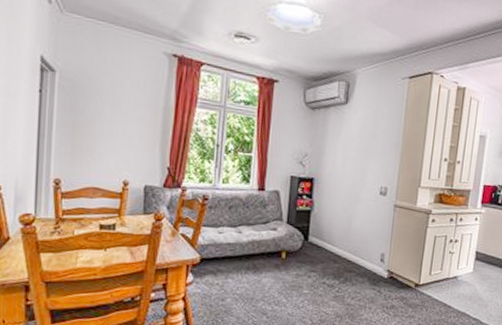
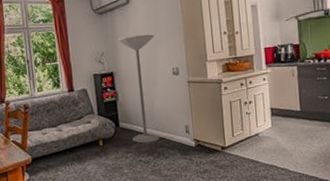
floor lamp: none [320,141,369,265] -> present [118,34,160,143]

